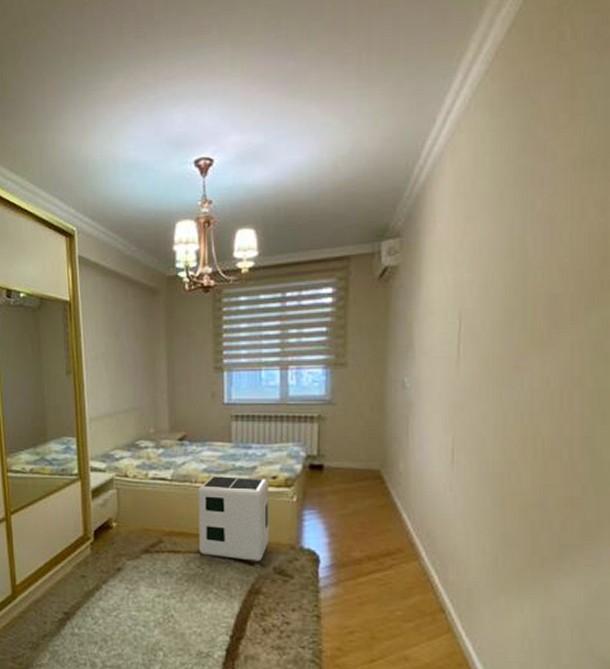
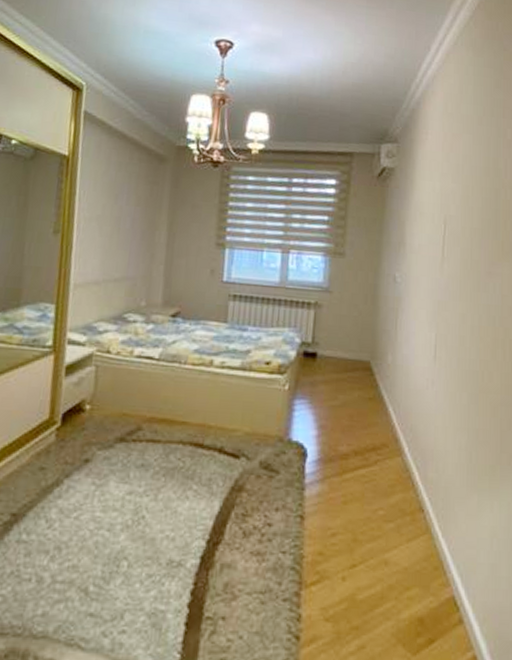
air purifier: present [198,476,268,562] -> none [181,357,261,454]

